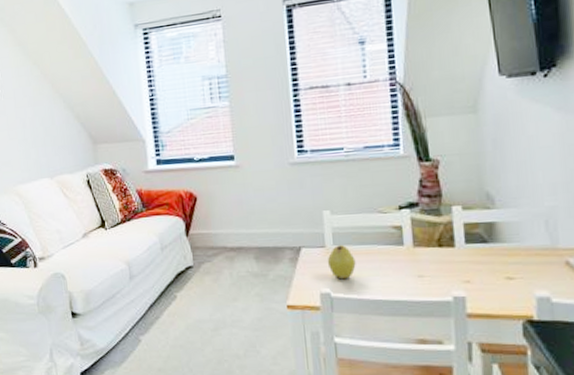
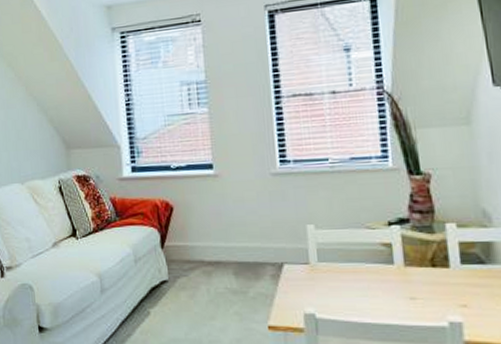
fruit: present [327,245,356,278] -> none [311,262,343,298]

